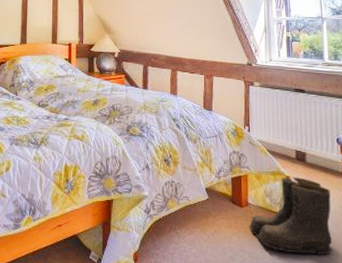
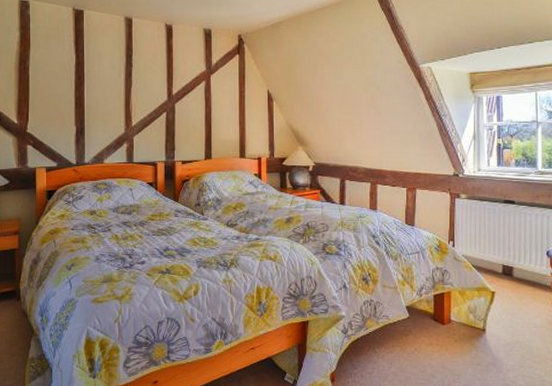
boots: present [249,177,332,255] -> none [451,292,537,370]

